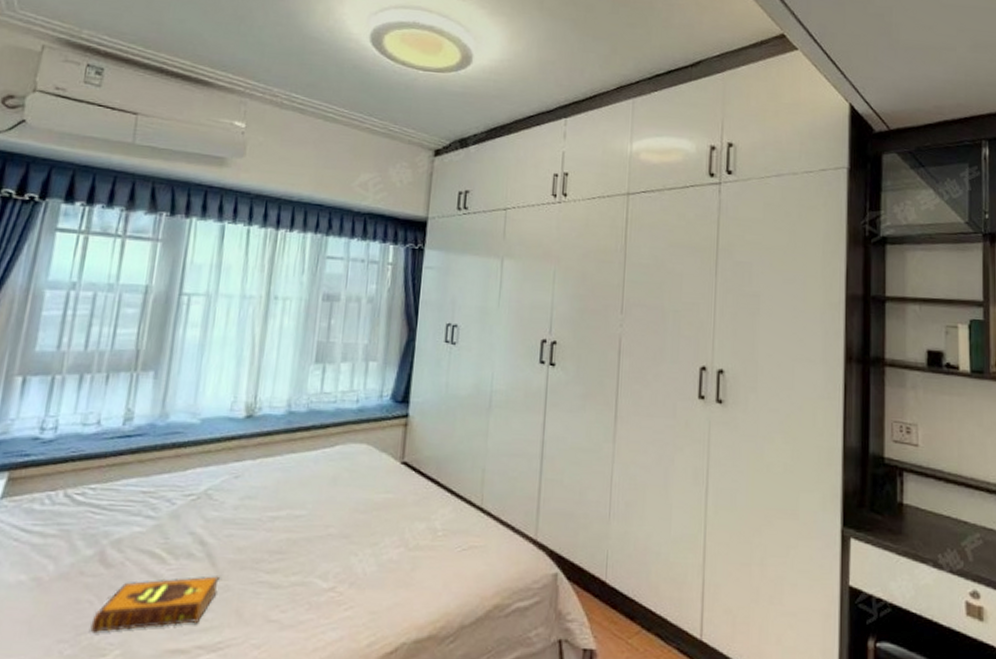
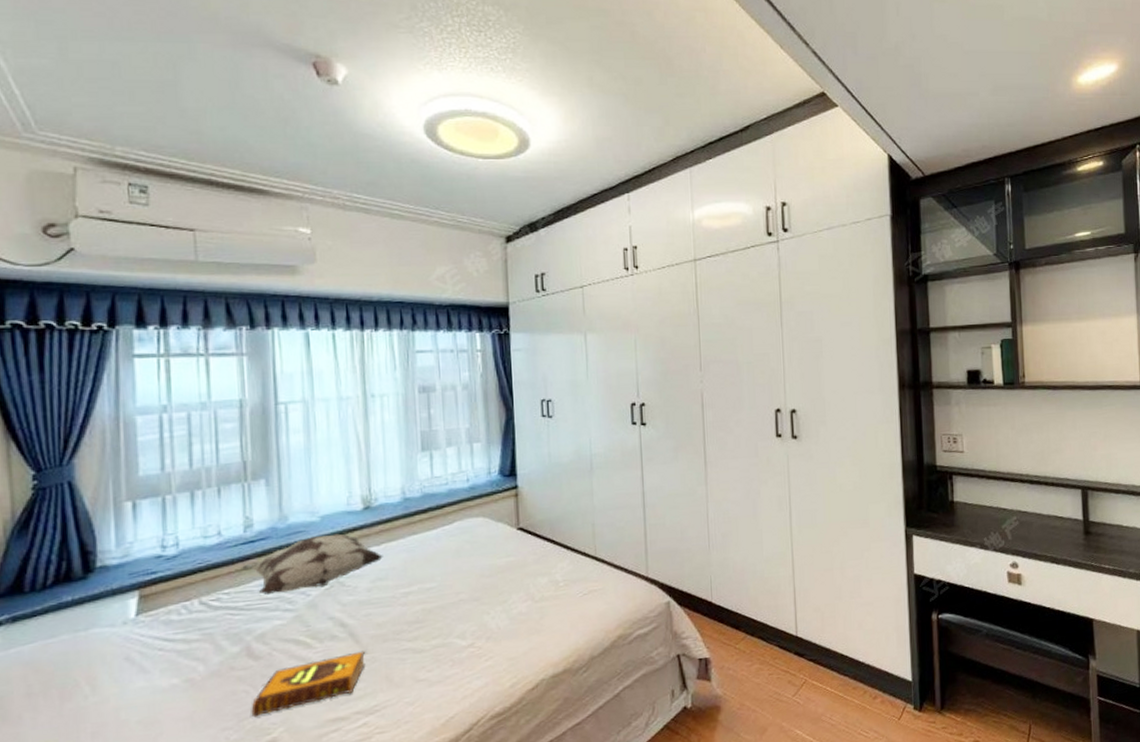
decorative pillow: none [113,440,257,498] -> present [242,533,383,596]

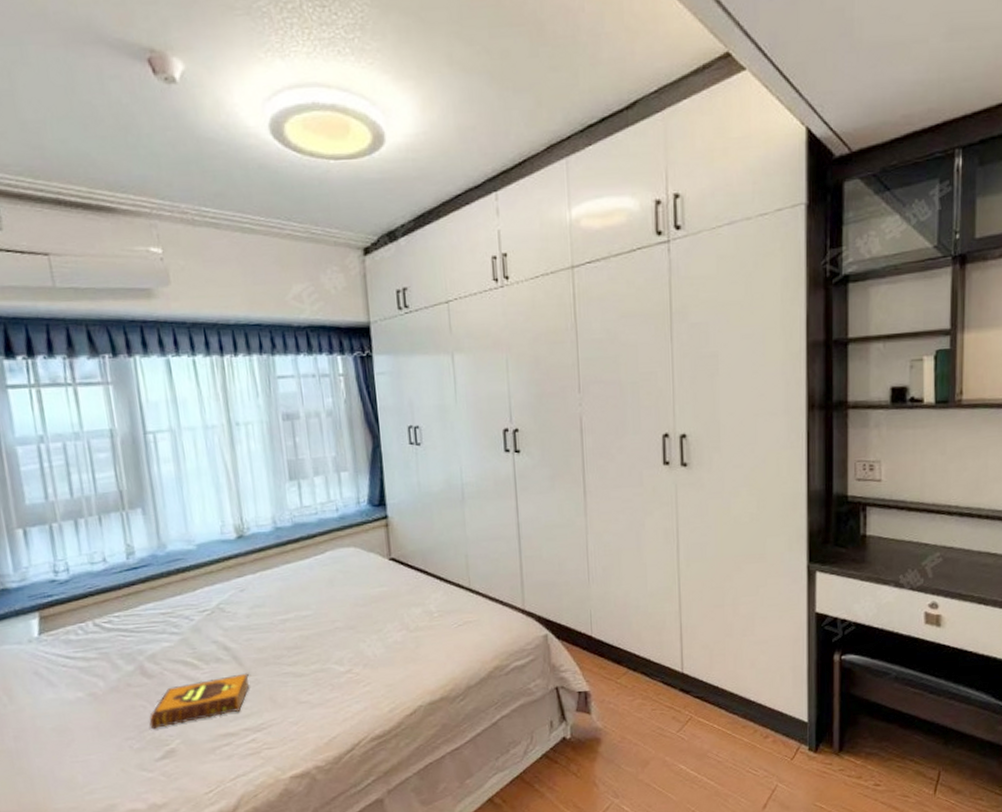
decorative pillow: present [242,533,383,596] -> none [128,561,259,619]

